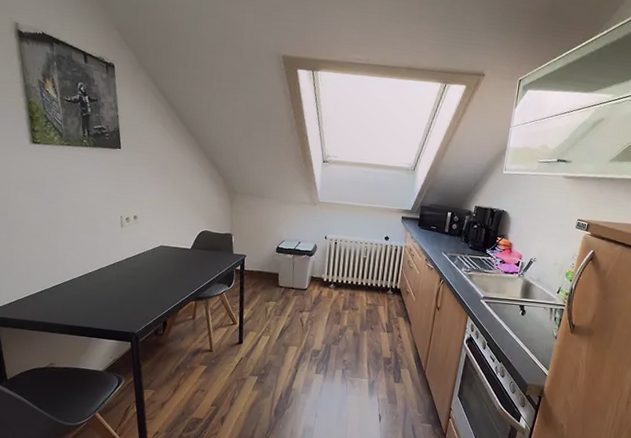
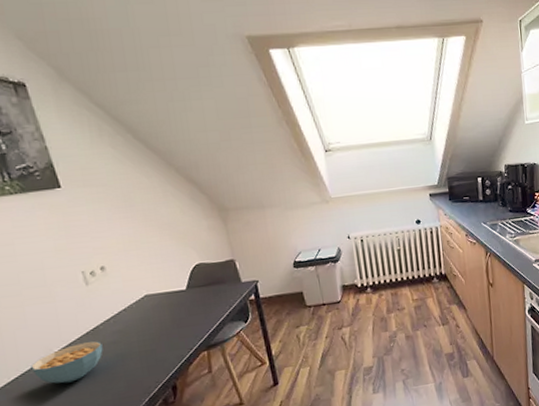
cereal bowl: none [70,270,122,298] -> present [31,341,103,384]

